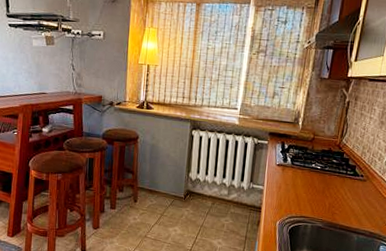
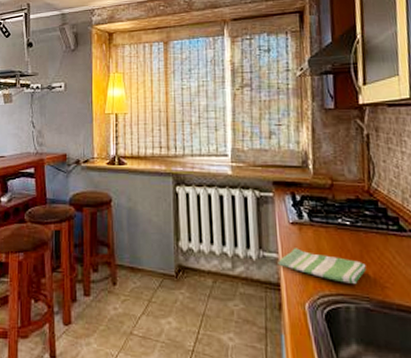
dish towel: none [262,183,325,210] -> present [278,248,367,284]

